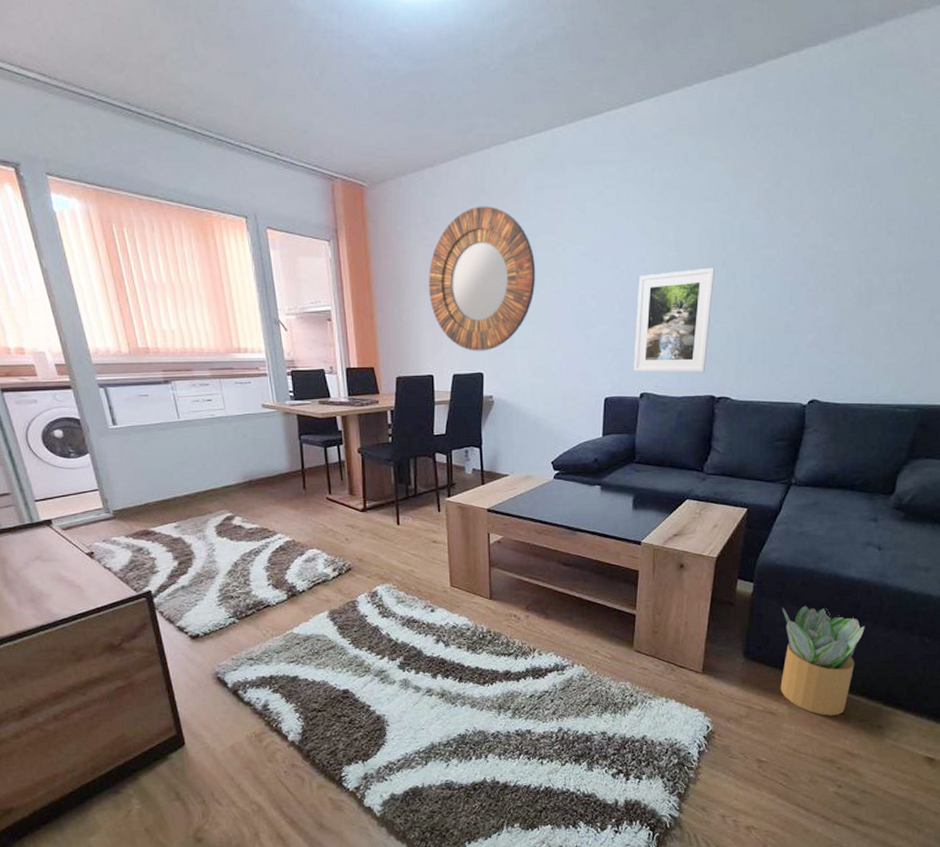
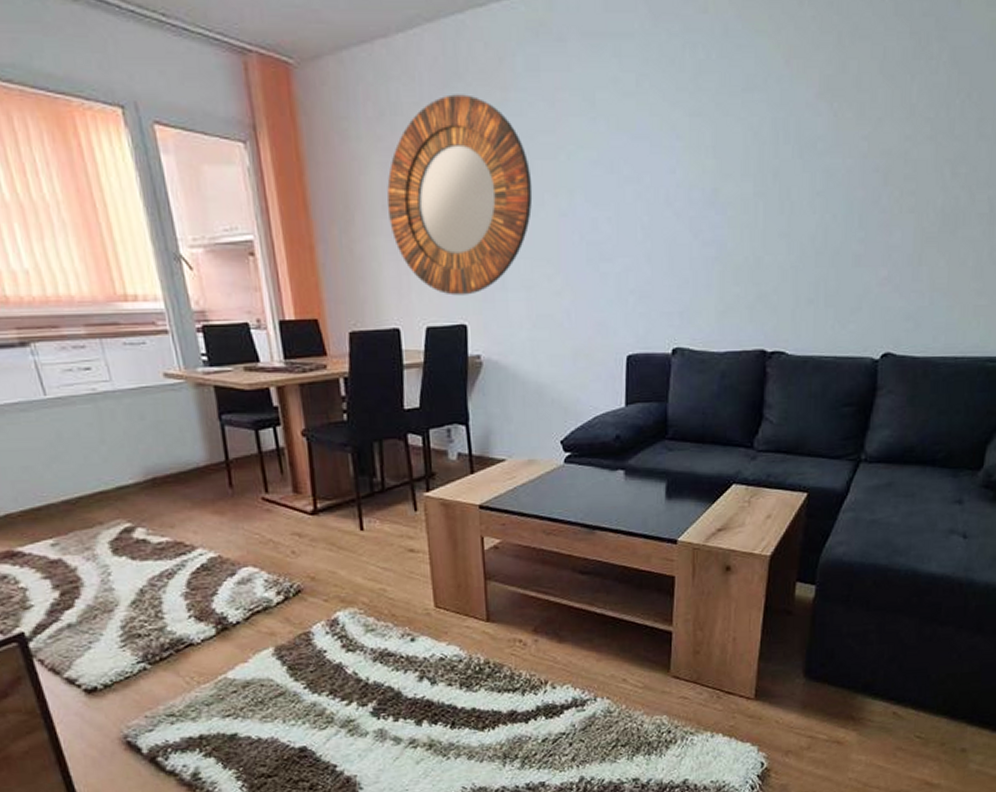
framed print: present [633,267,715,373] -> none [663,180,764,321]
potted plant: present [780,605,865,716] -> none [848,610,947,742]

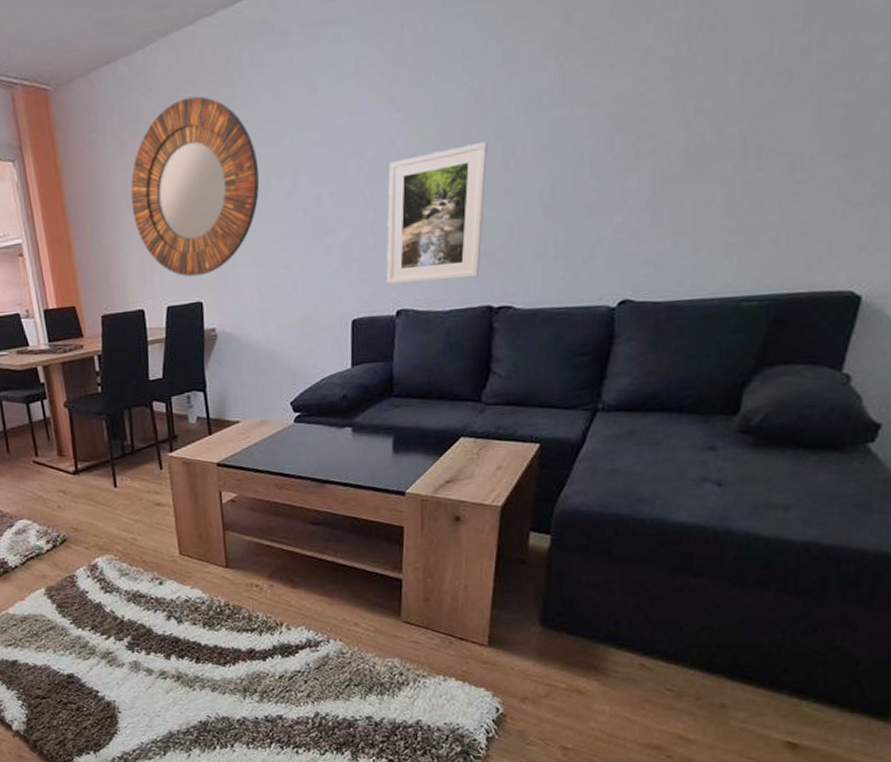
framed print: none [663,180,764,321] -> present [386,141,487,284]

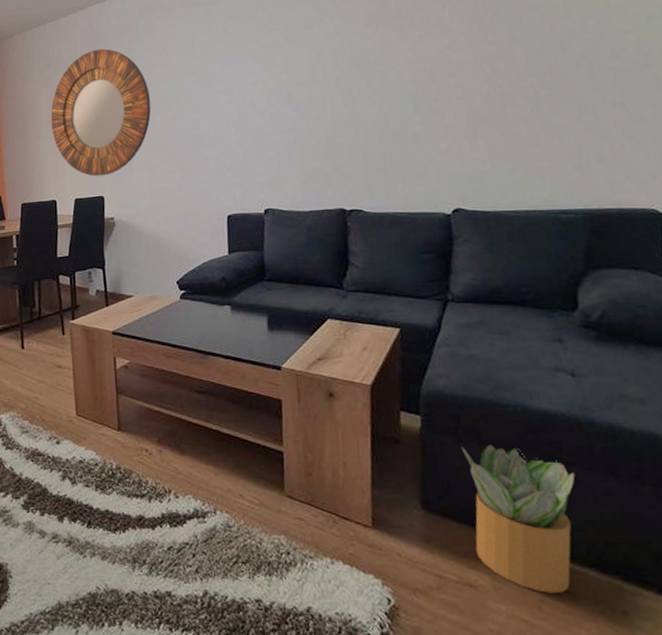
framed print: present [386,141,487,284] -> none [252,85,332,188]
potted plant: none [589,559,701,694] -> present [461,444,575,594]

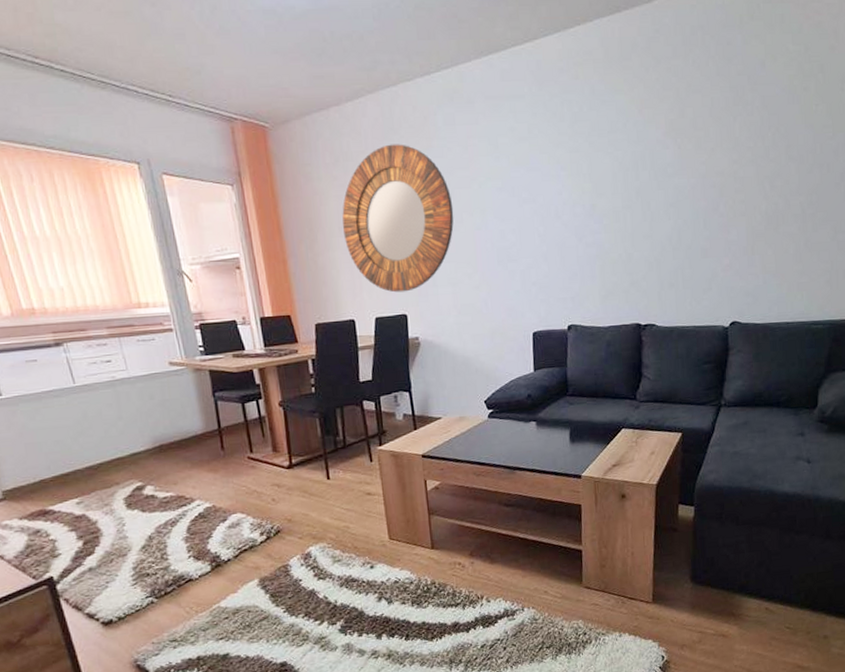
potted plant: present [461,444,575,594] -> none [723,524,803,632]

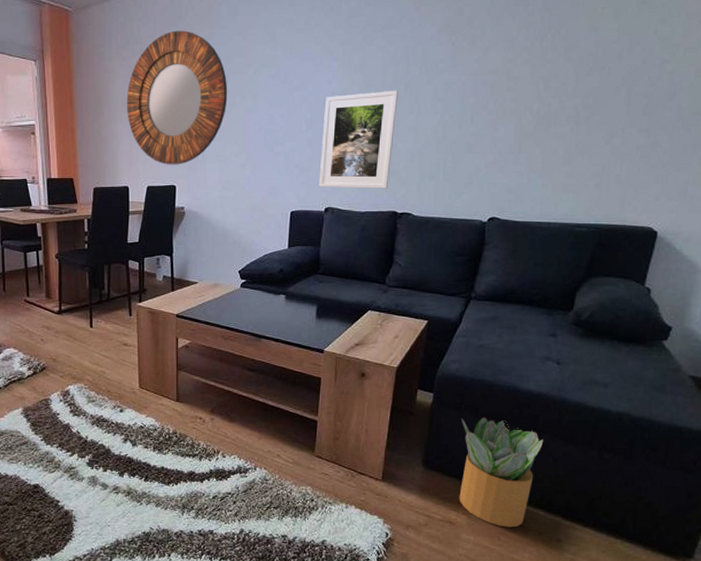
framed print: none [557,197,631,304] -> present [319,90,398,189]
potted plant: none [723,524,803,632] -> present [459,417,544,528]

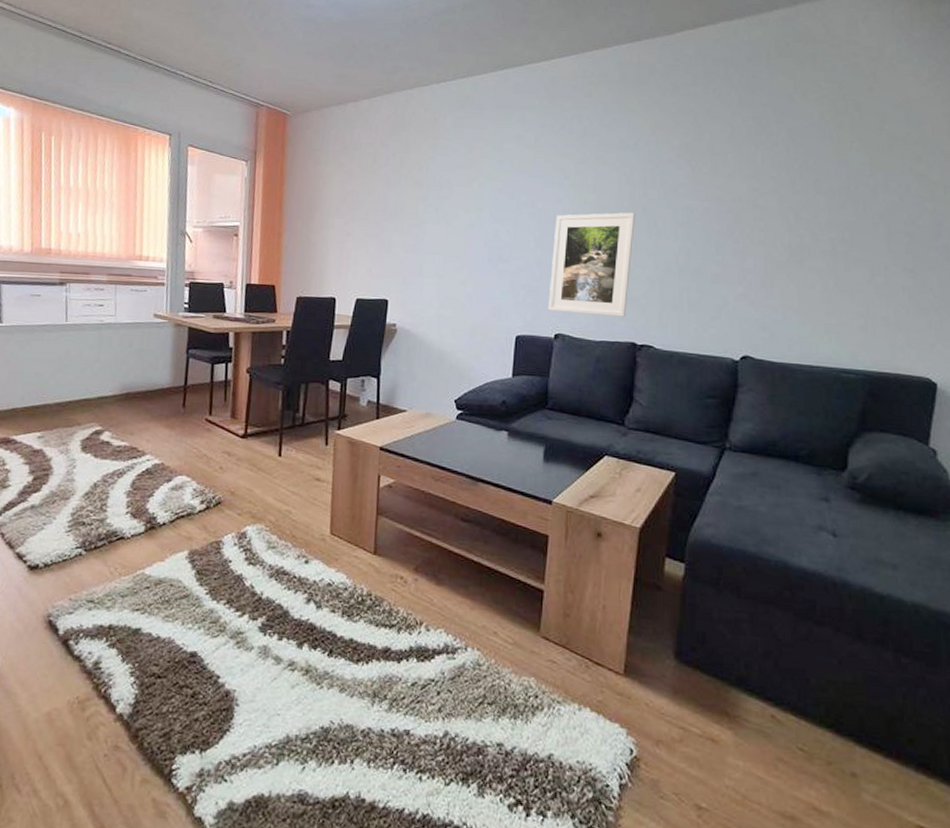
home mirror: present [126,30,228,165] -> none [339,139,451,278]
potted plant: present [459,417,544,528] -> none [720,598,824,753]

